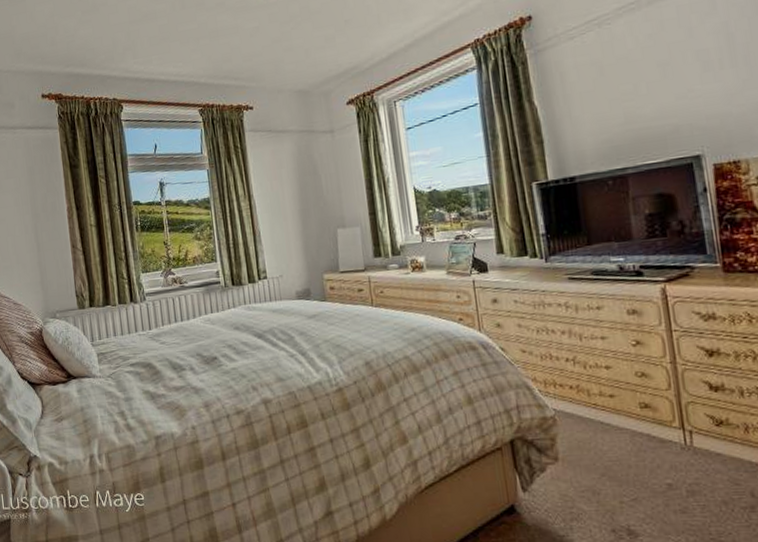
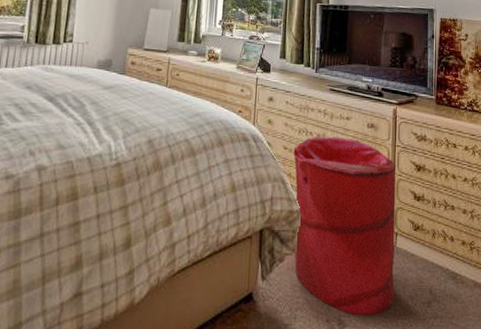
laundry hamper: none [534,330,701,525] -> present [293,136,396,316]

